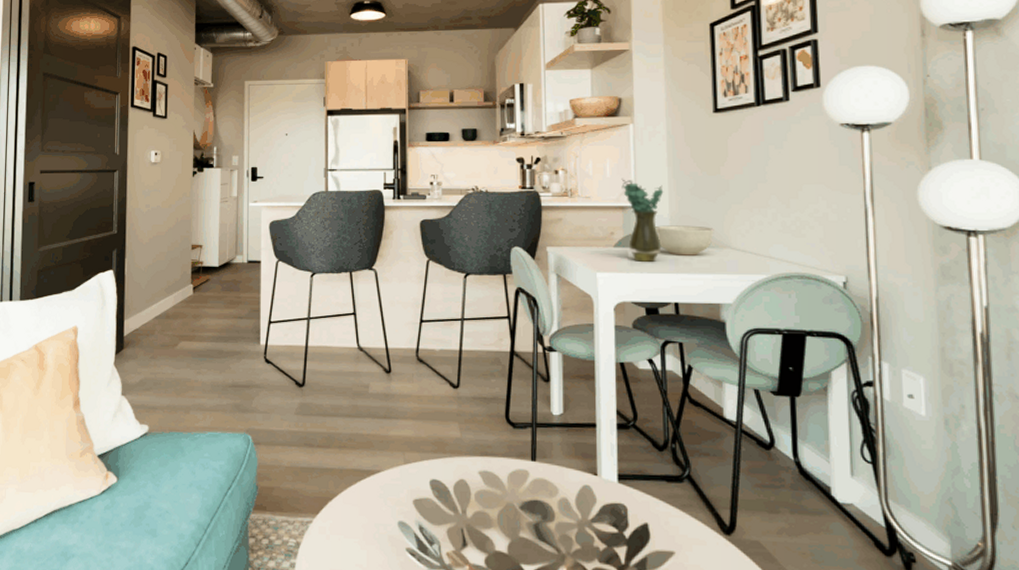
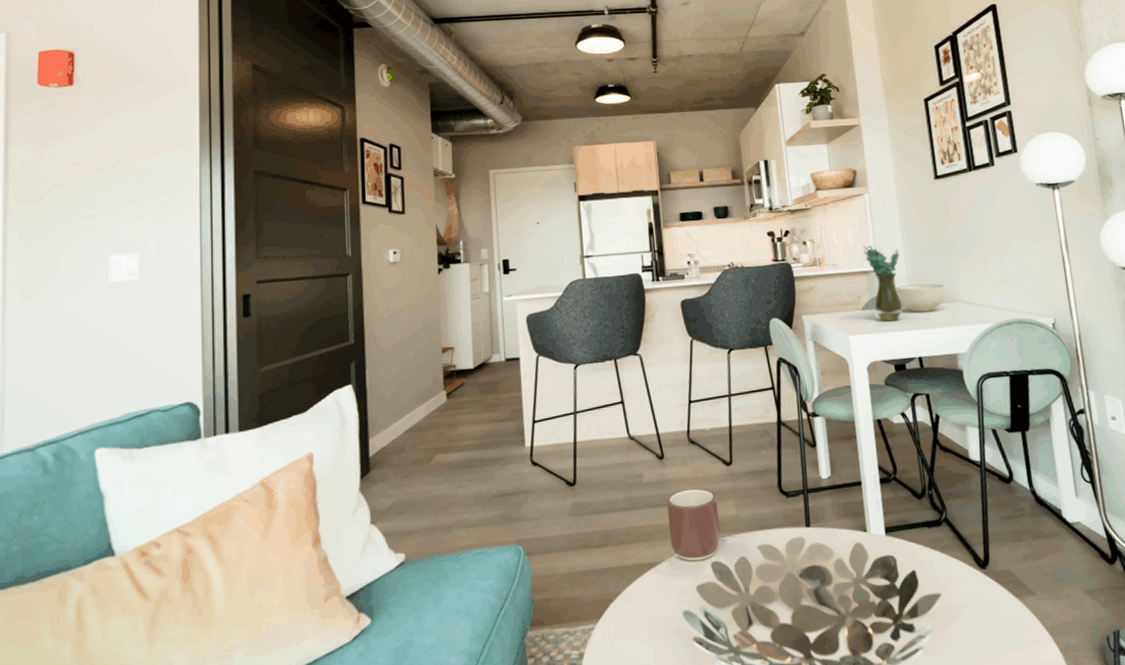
mug: none [389,405,441,476] -> present [666,488,721,562]

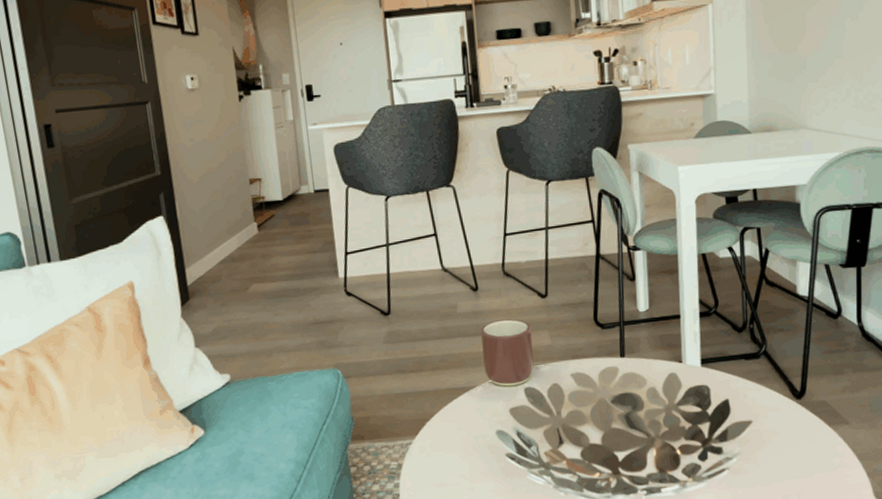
vase: present [862,245,903,322] -> none [701,65,743,151]
bowl: present [896,284,946,313] -> none [735,108,791,141]

